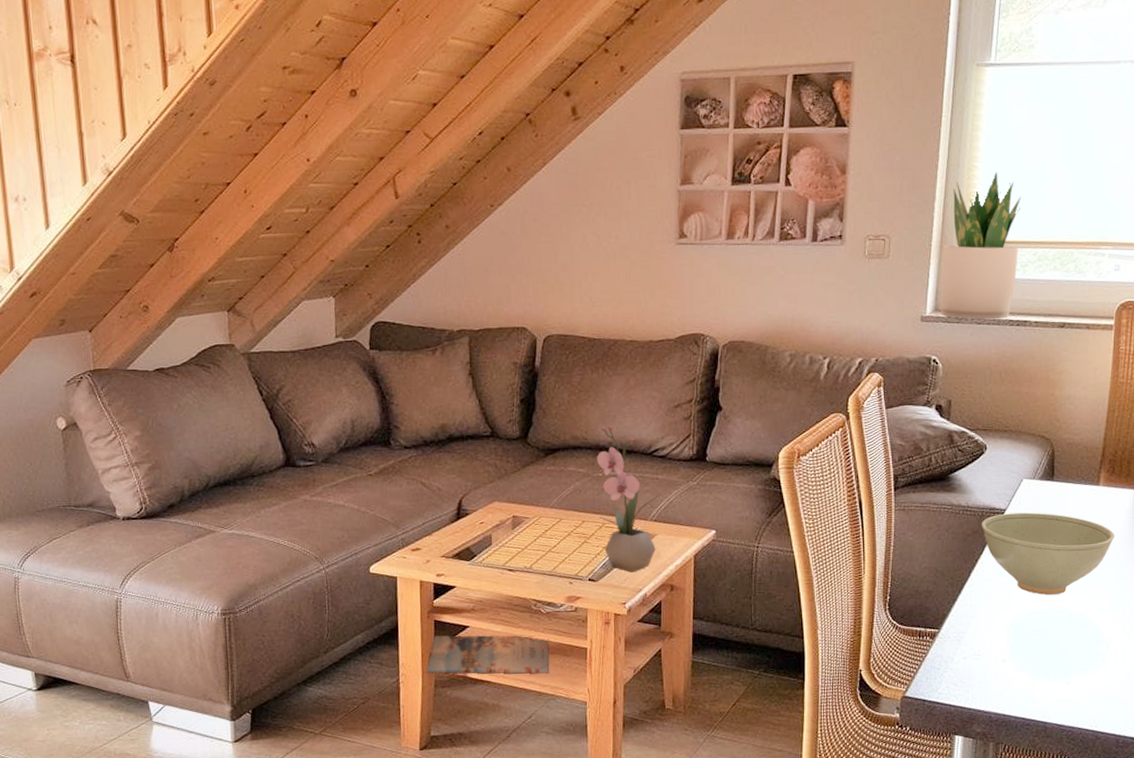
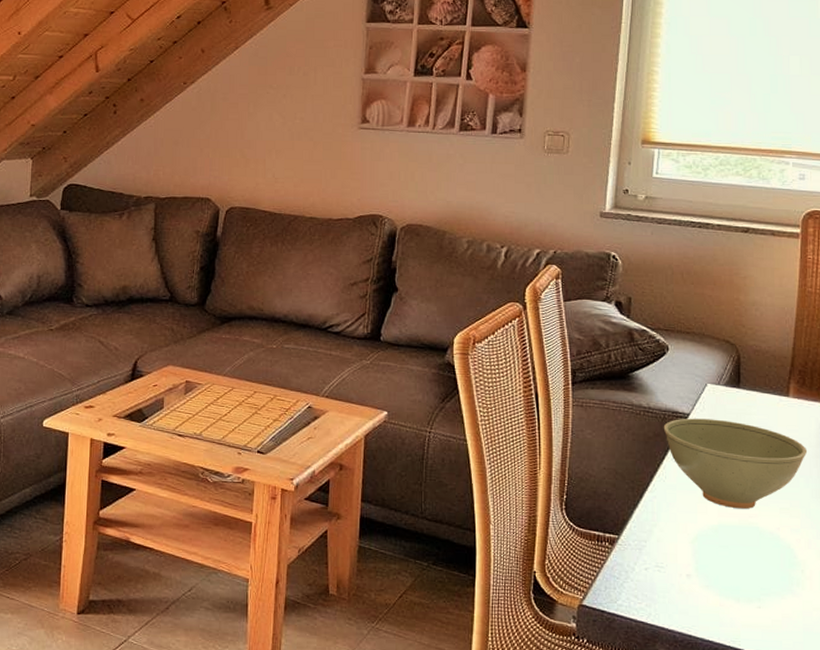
magazine: present [427,635,550,674] -> none [91,496,214,546]
flower arrangement: present [596,426,663,573] -> none [271,298,335,448]
planter: present [940,172,1022,320] -> none [620,78,702,220]

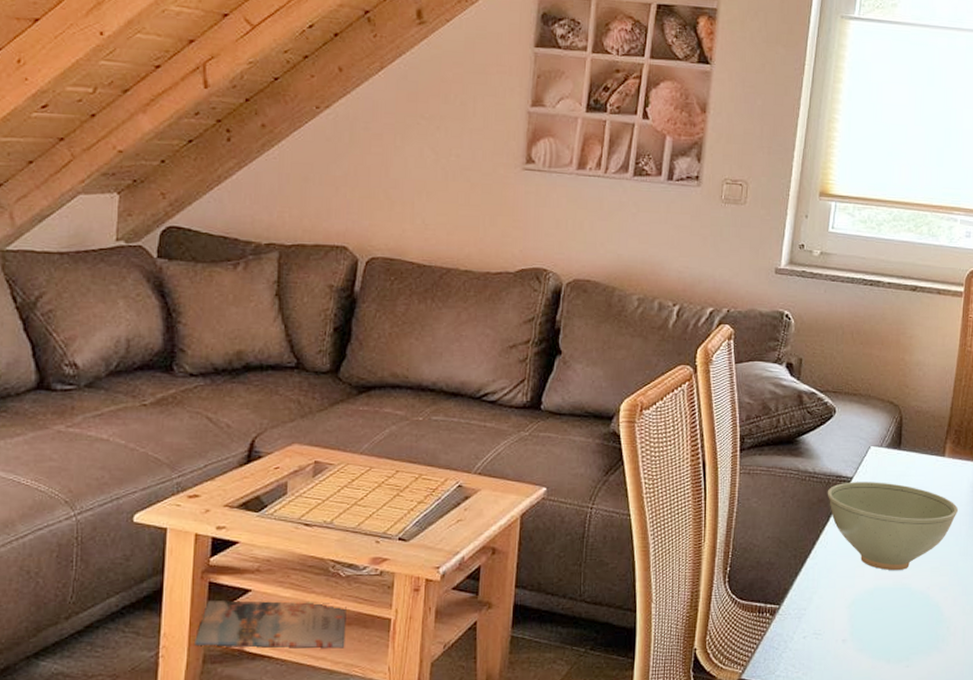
magazine: none [91,496,214,546] -> present [195,600,347,649]

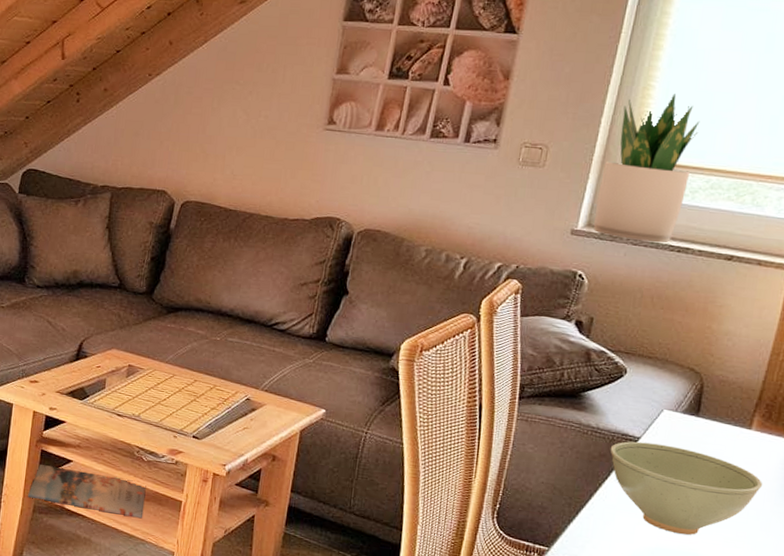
planter: none [795,126,880,278] -> present [594,94,700,244]

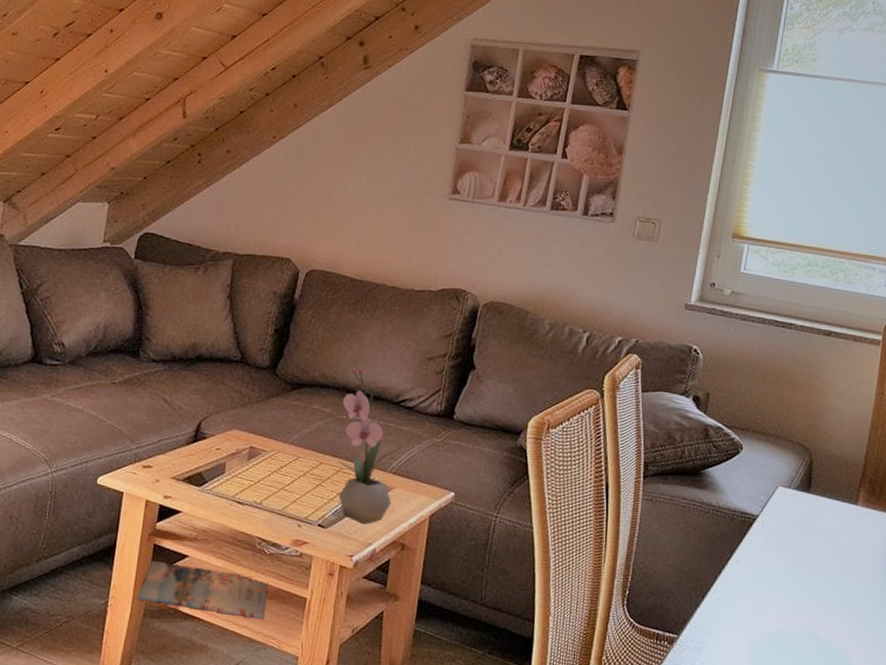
flower arrangement: none [212,293,277,437] -> present [338,368,405,524]
planter: present [594,94,700,244] -> none [706,173,795,319]
bowl: present [610,441,763,535] -> none [731,519,872,616]

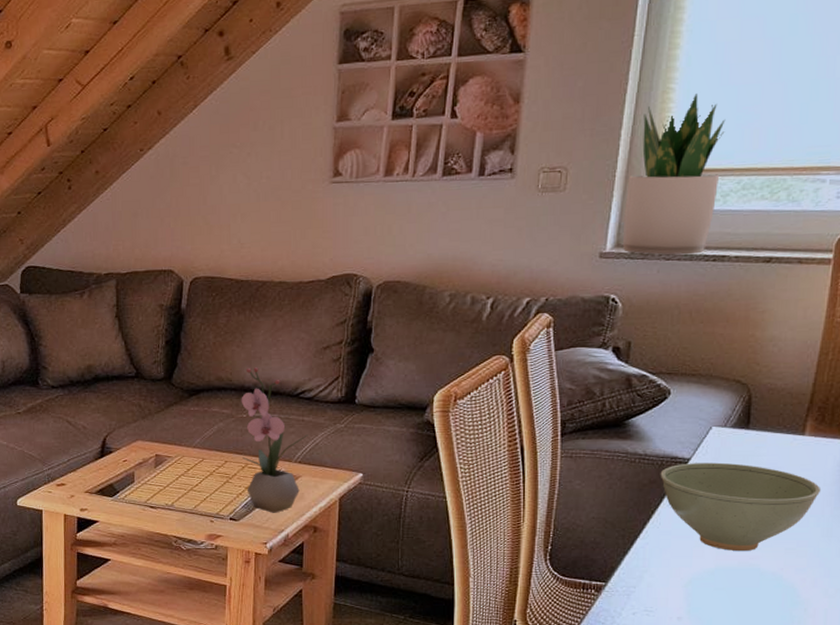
magazine: present [138,561,269,620] -> none [69,568,189,608]
planter: none [706,173,795,319] -> present [623,94,726,256]
bowl: none [731,519,872,616] -> present [660,462,822,552]

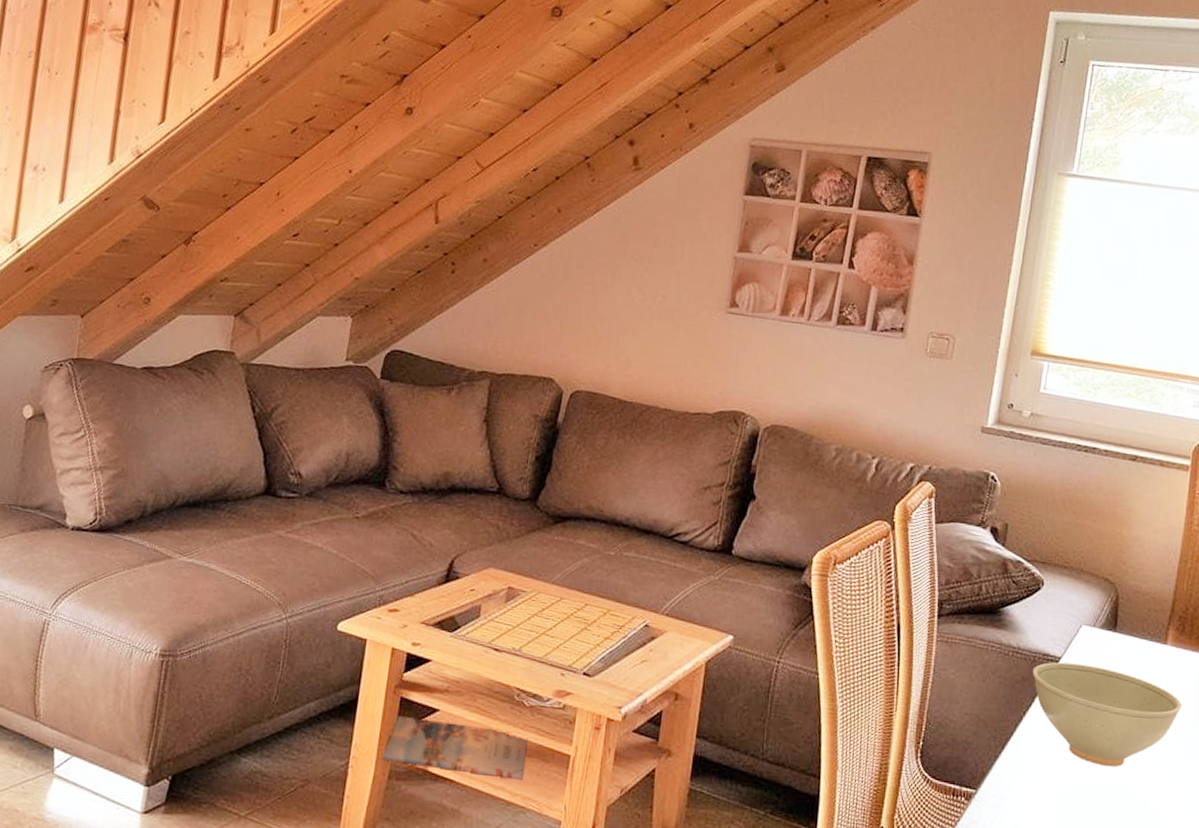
magazine: none [69,568,189,608] -> present [382,716,528,780]
flower arrangement: present [241,367,308,513] -> none [605,499,679,672]
planter: present [623,94,726,256] -> none [1003,285,1097,443]

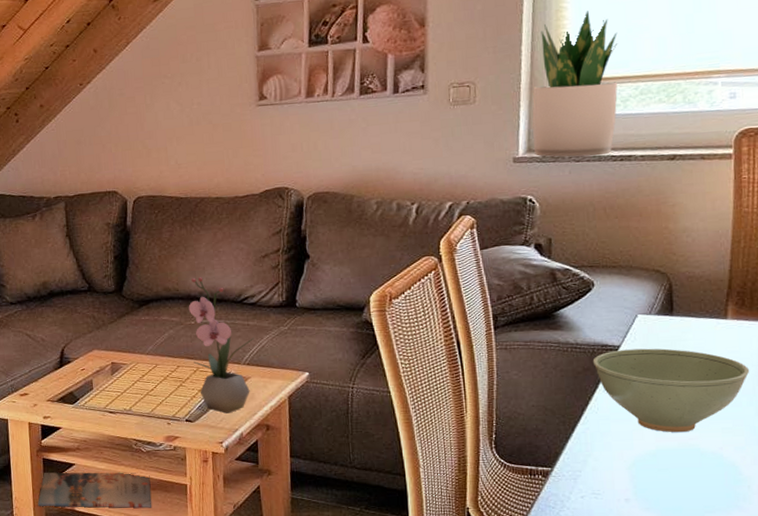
flower arrangement: none [605,499,679,672] -> present [188,277,254,413]
planter: none [1003,285,1097,443] -> present [532,11,618,158]

